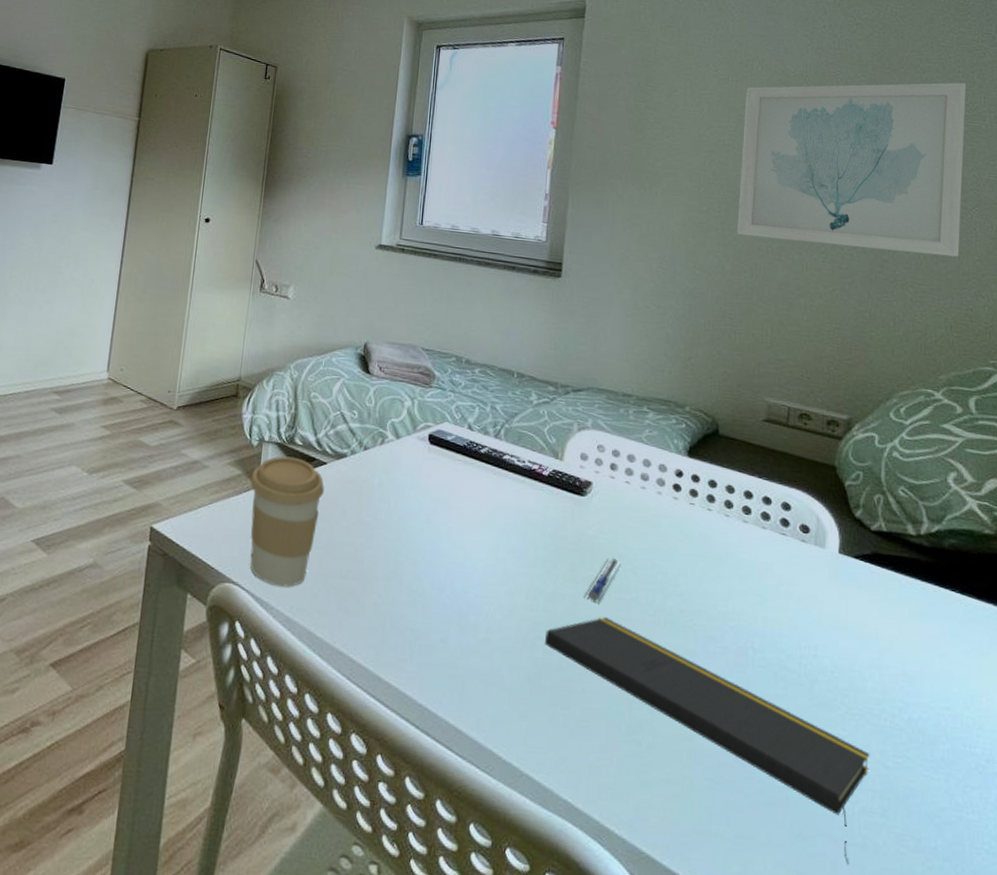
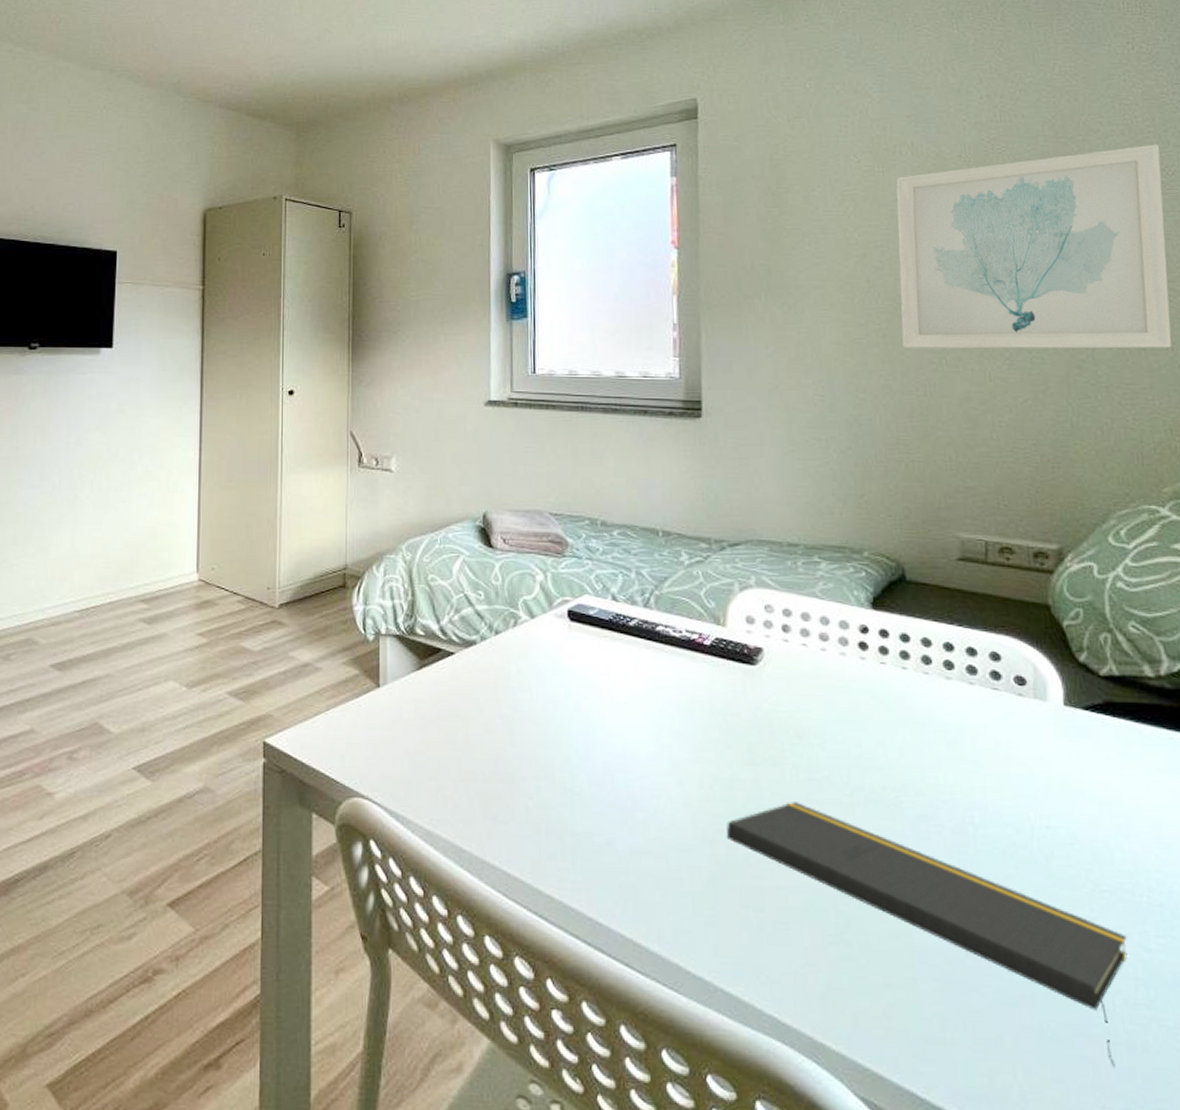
coffee cup: present [250,456,324,587] -> none [370,649,454,797]
pen: present [583,558,621,604] -> none [766,733,807,788]

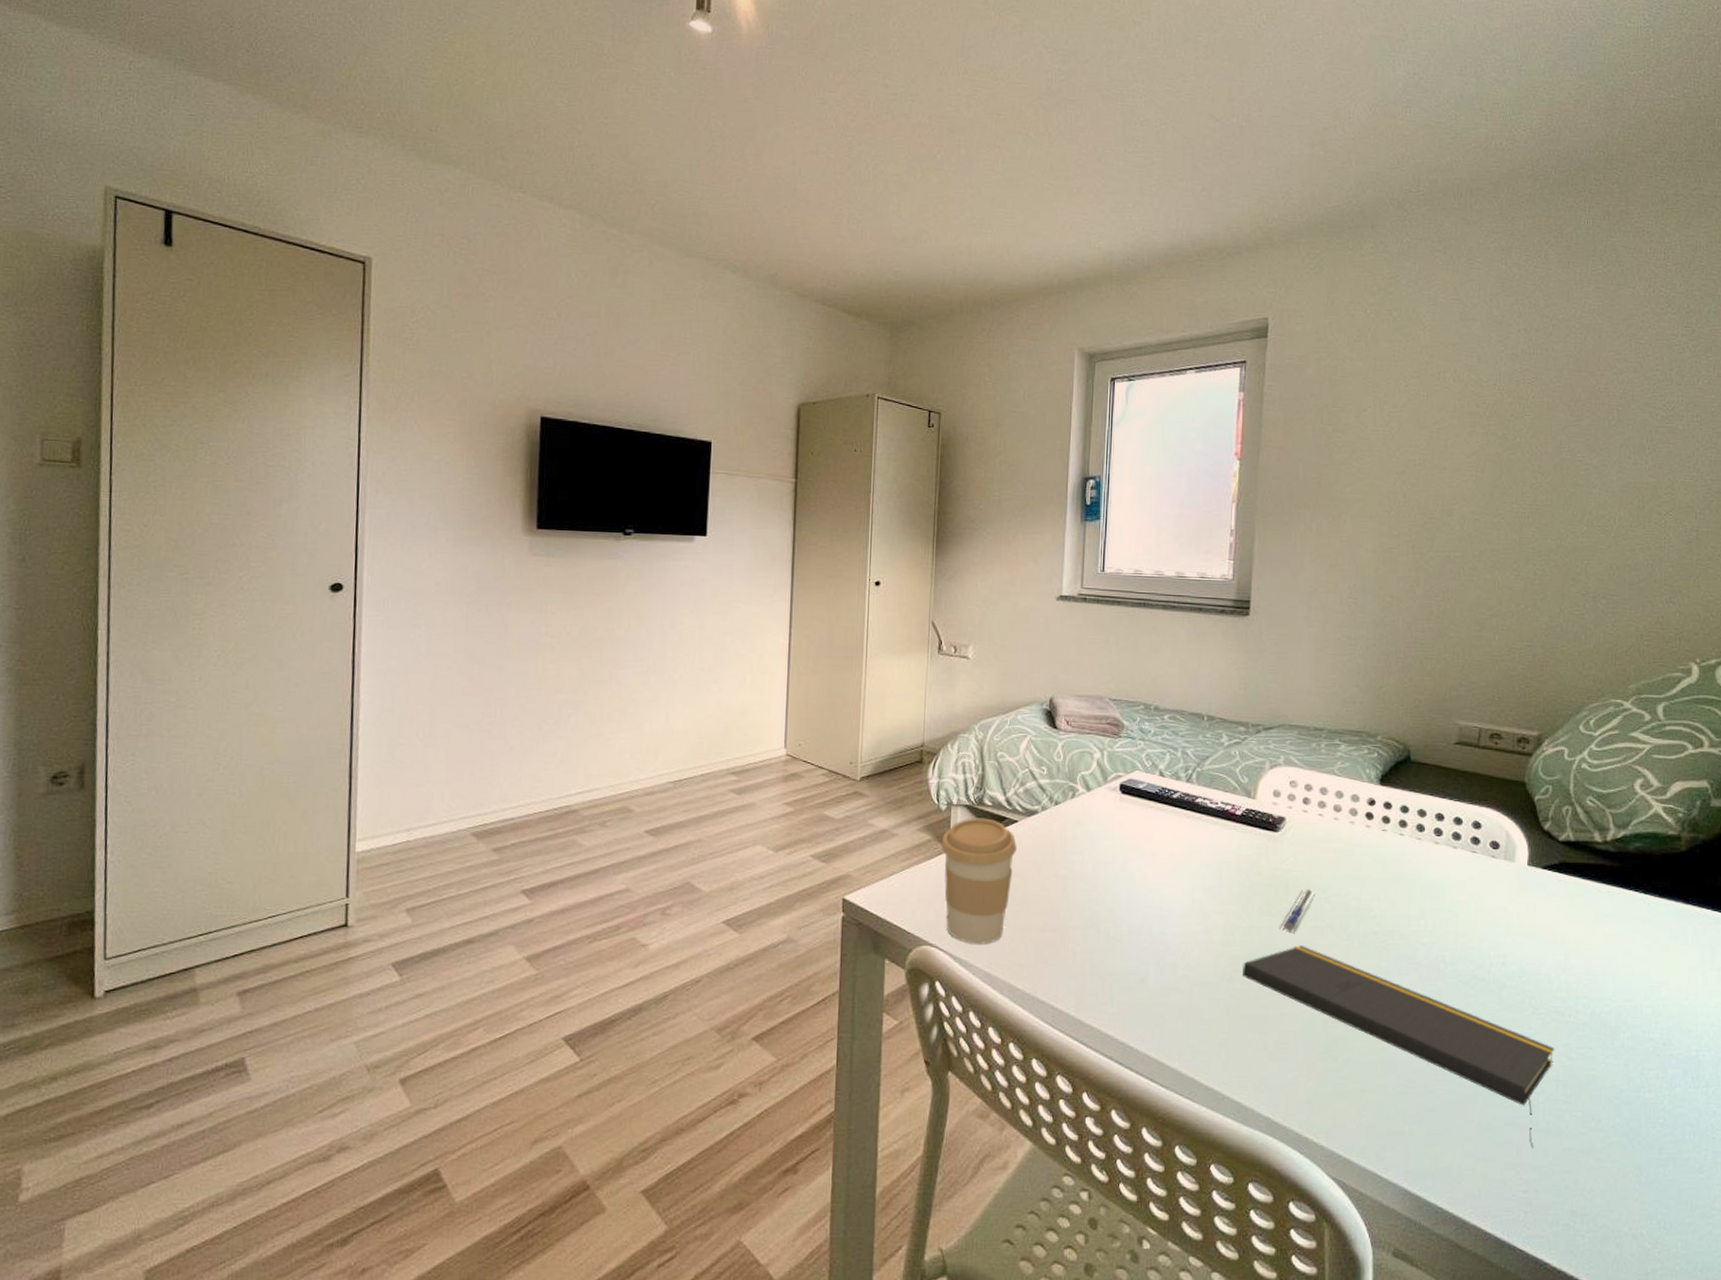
coffee cup: none [370,649,454,797] -> present [941,818,1017,944]
pen: none [766,733,807,788] -> present [1279,889,1315,934]
wall art: present [896,144,1172,349] -> none [1429,381,1664,565]

